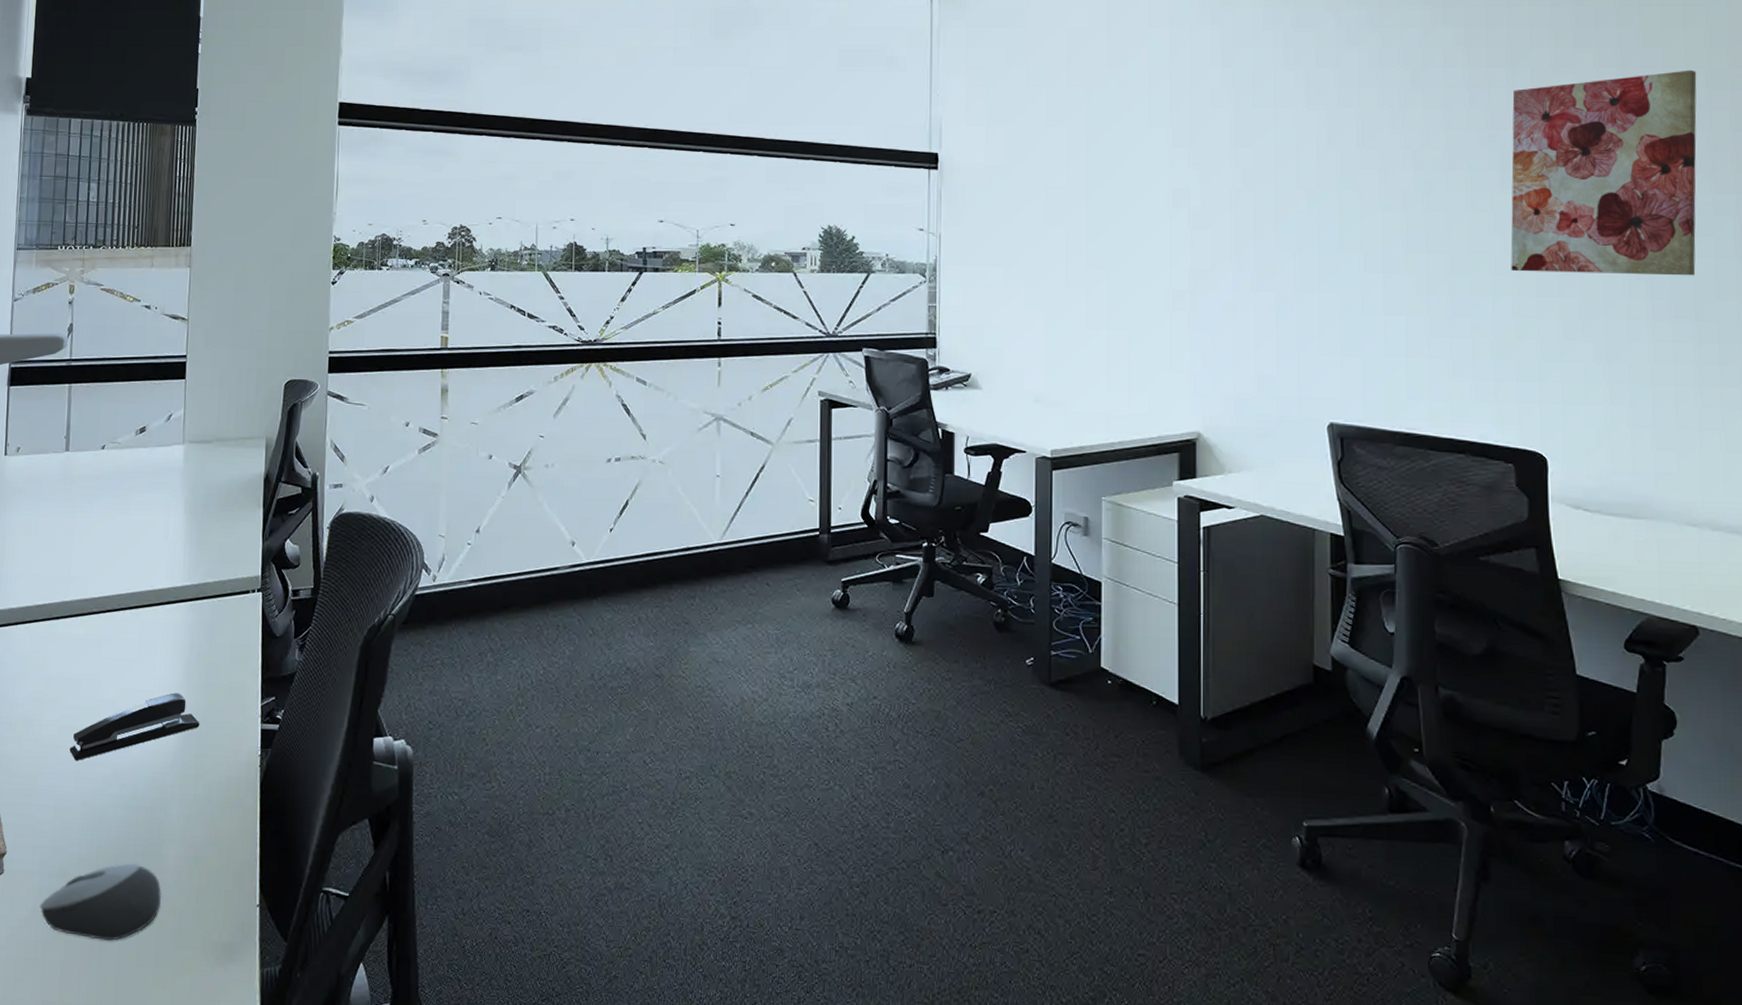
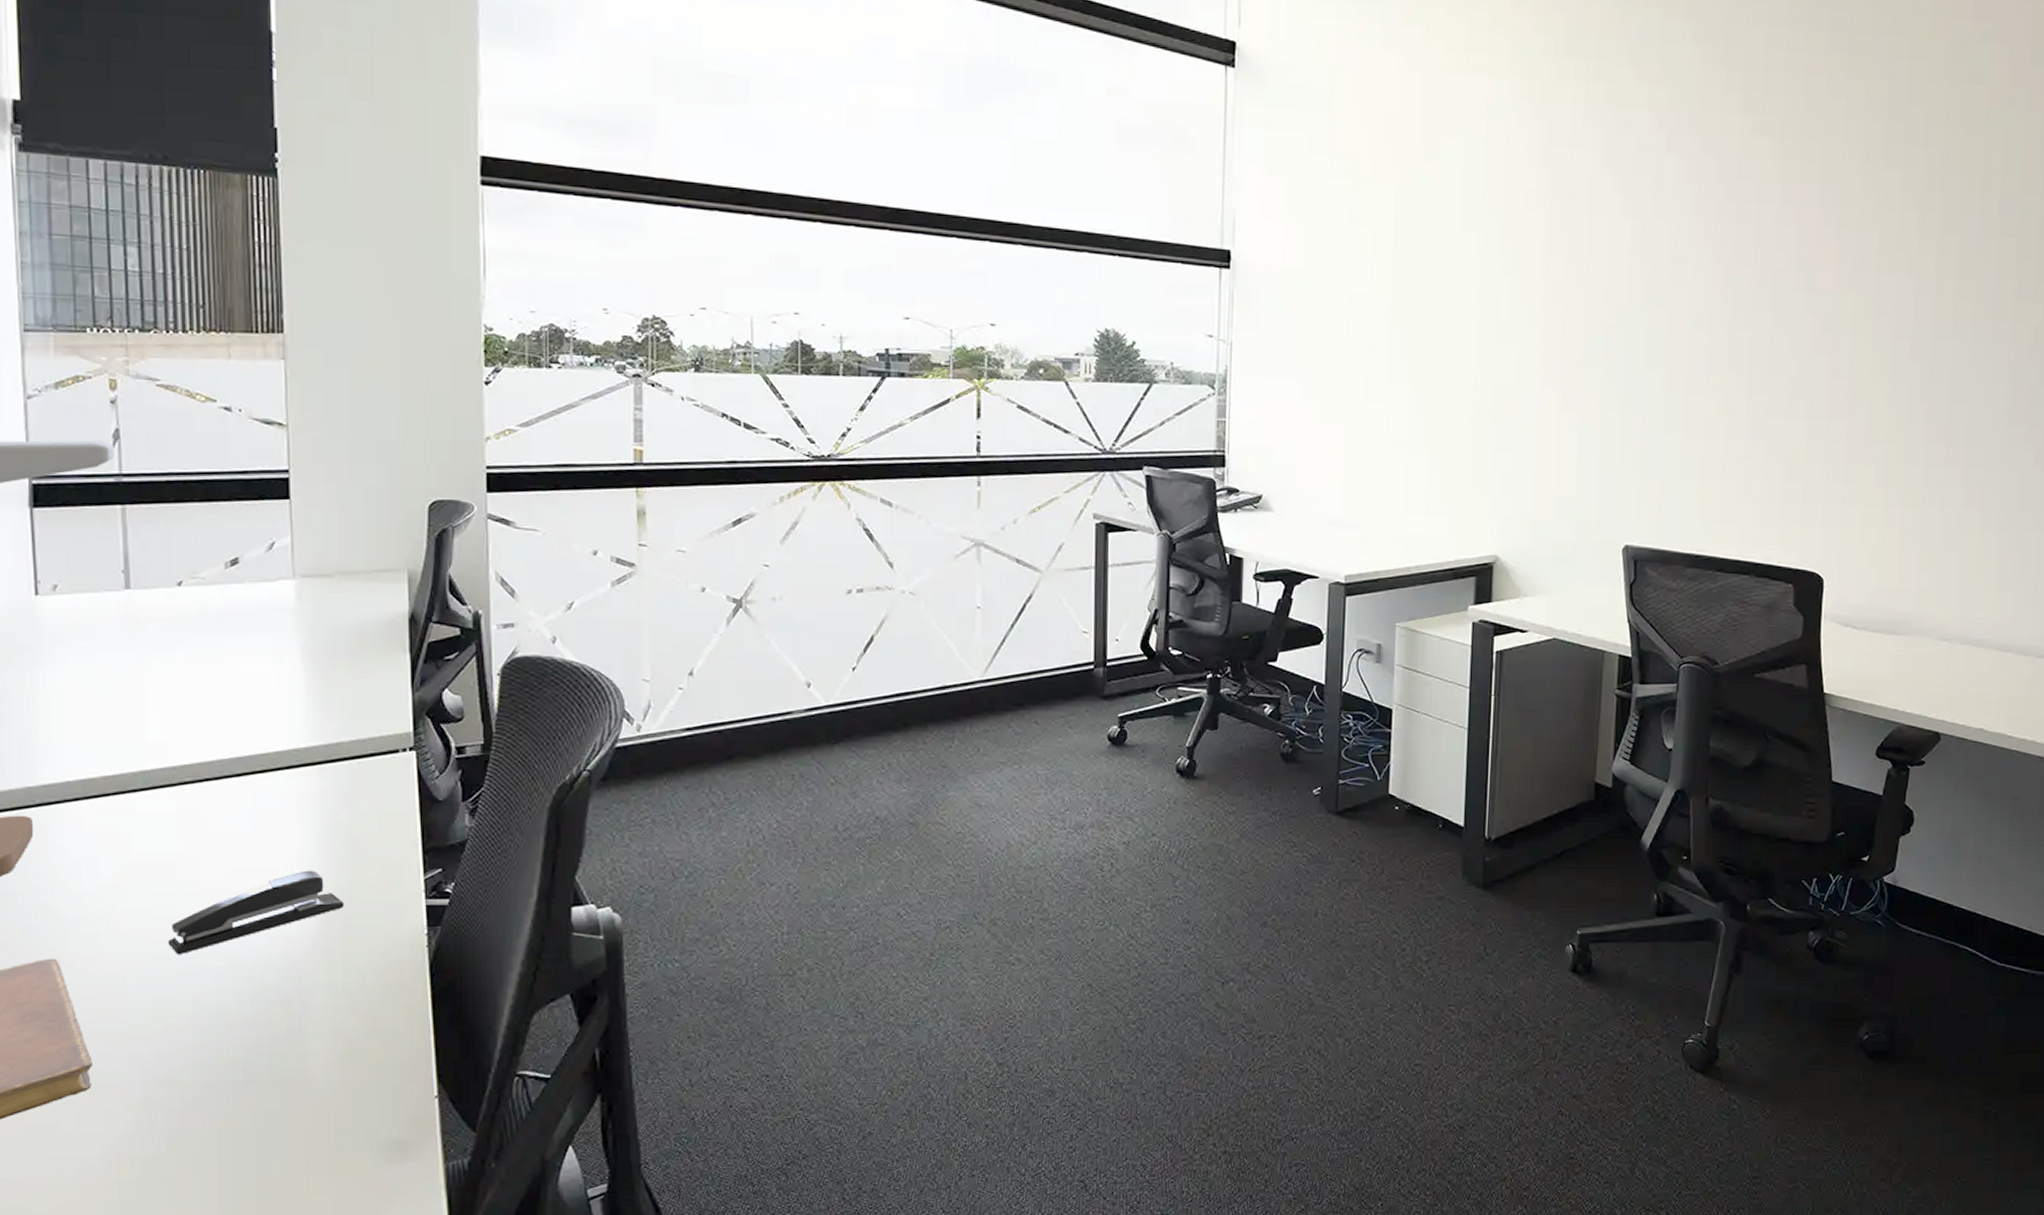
computer mouse: present [39,862,162,941] -> none [145,1062,310,1151]
wall art: present [1510,70,1697,276] -> none [1806,194,1992,402]

